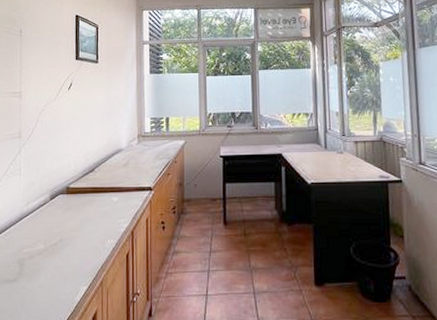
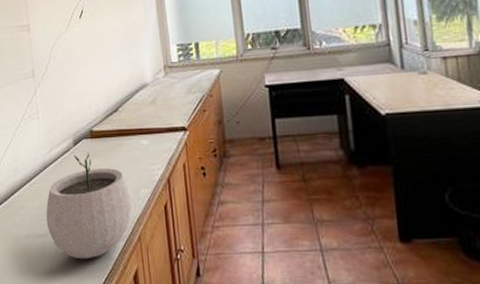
plant pot: none [16,206,97,303] -> present [46,152,132,260]

